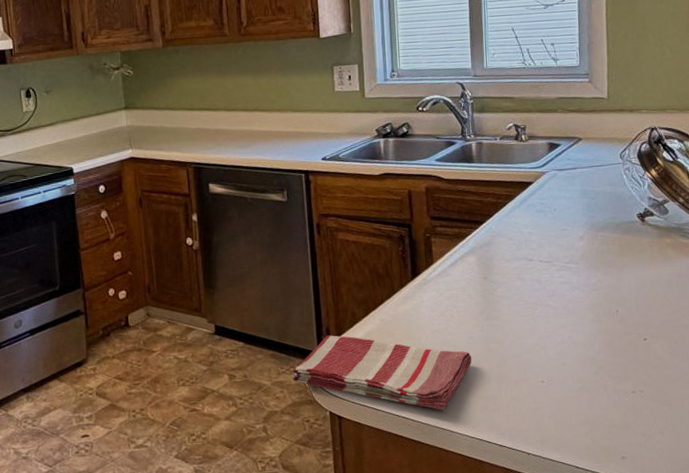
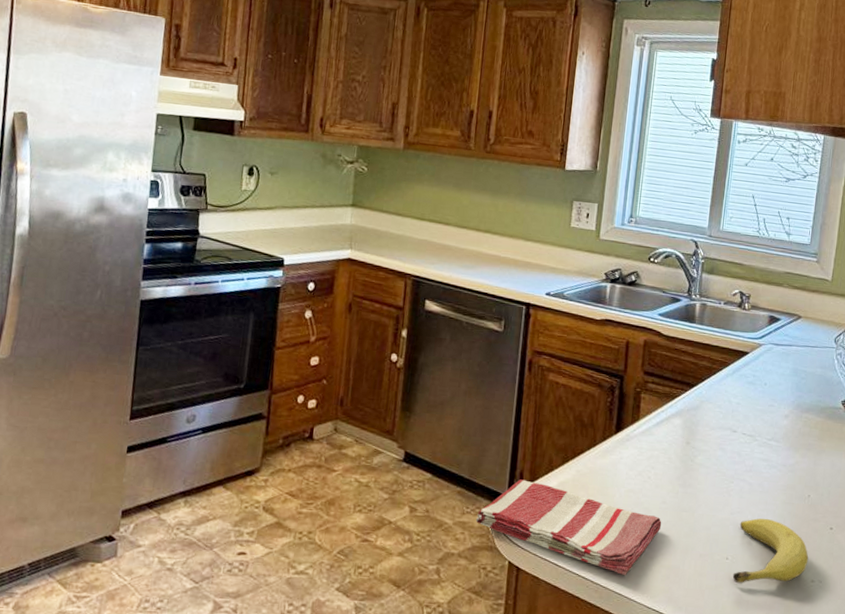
fruit: none [550,338,626,404] -> present [732,518,809,584]

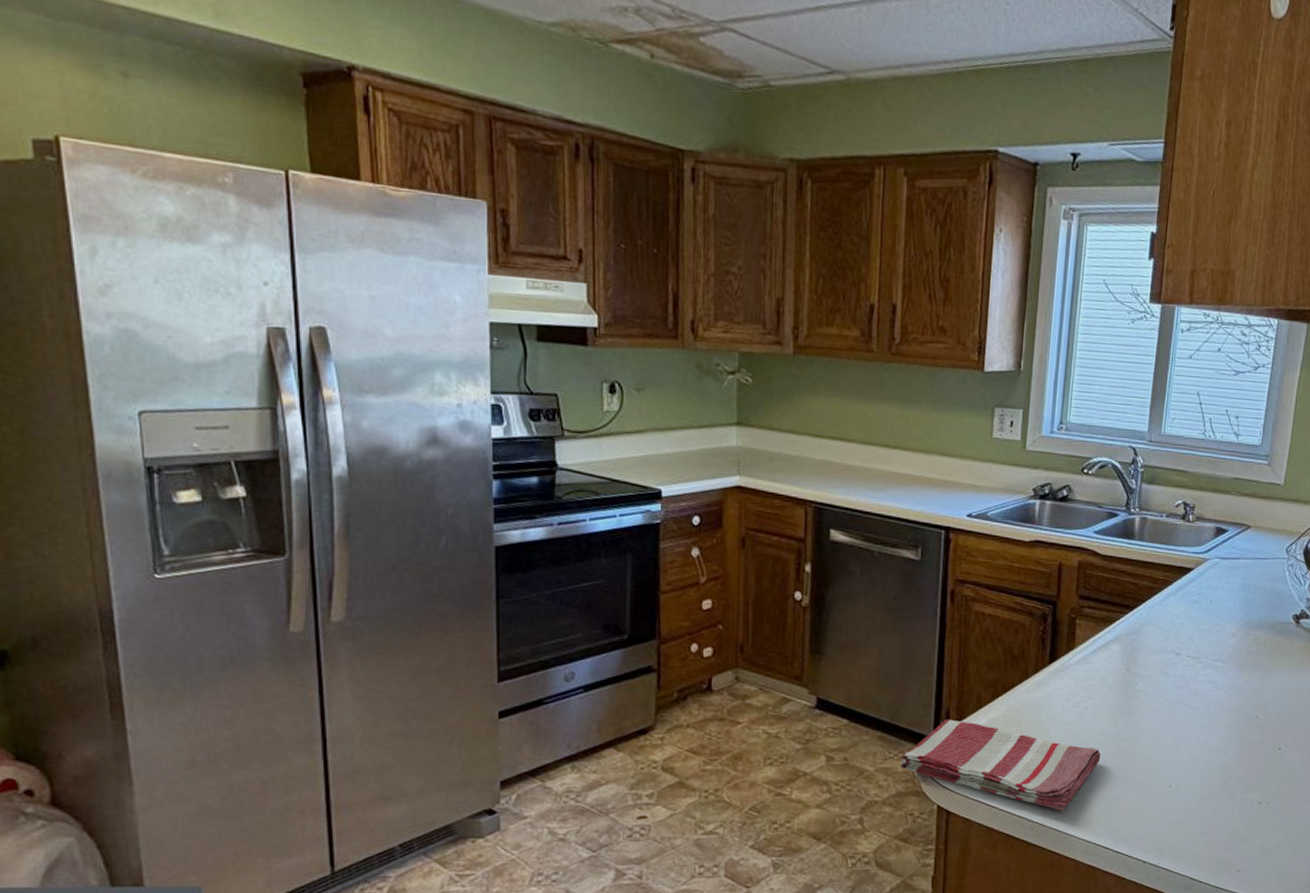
fruit: present [732,518,809,584] -> none [1176,742,1256,811]

